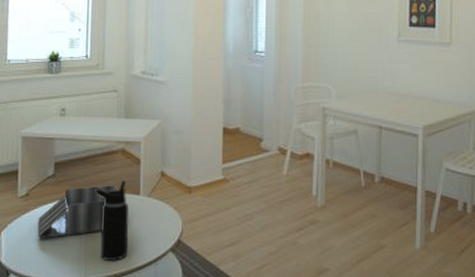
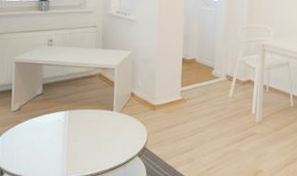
desk organizer: present [38,185,116,239] -> none [28,103,94,145]
water bottle: present [95,180,129,261] -> none [76,99,104,163]

